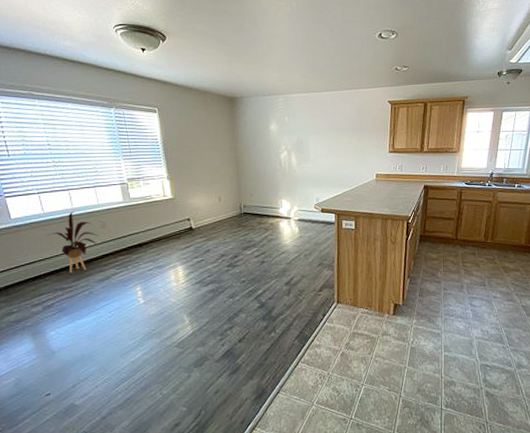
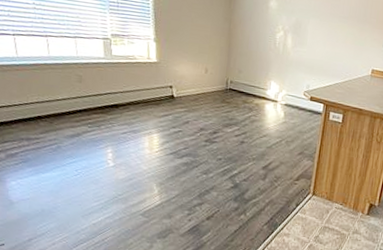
house plant: present [47,211,98,274] -> none [19,59,73,125]

